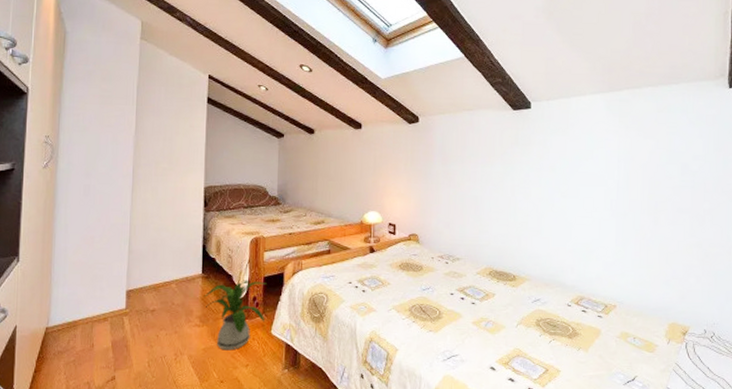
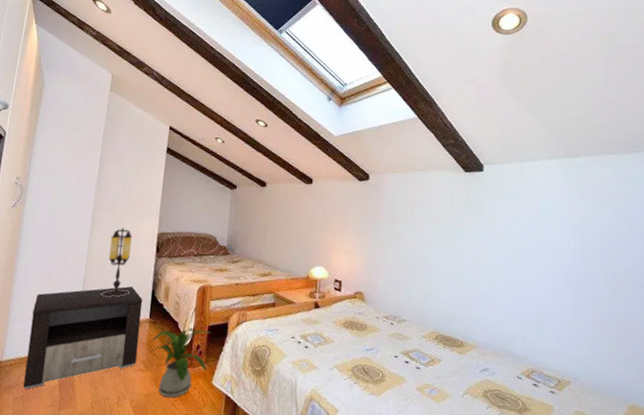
nightstand: none [74,242,194,354] -> present [23,286,143,389]
table lamp: none [149,183,180,255] -> present [101,227,132,298]

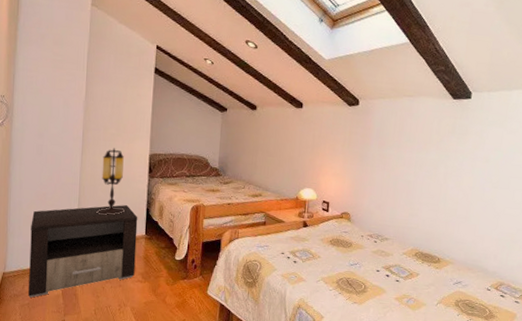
house plant: present [149,327,211,398] -> none [146,243,205,306]

